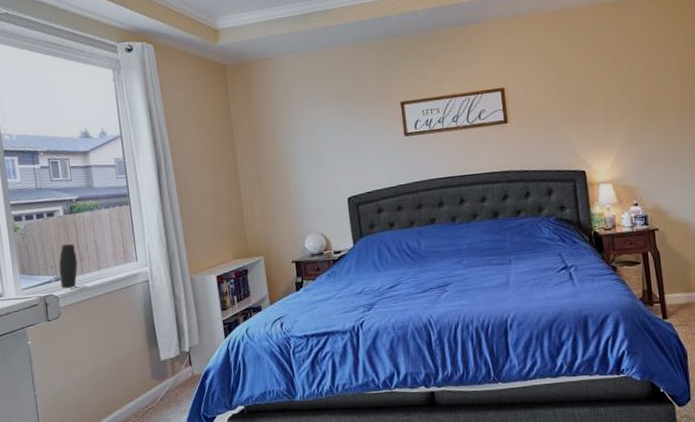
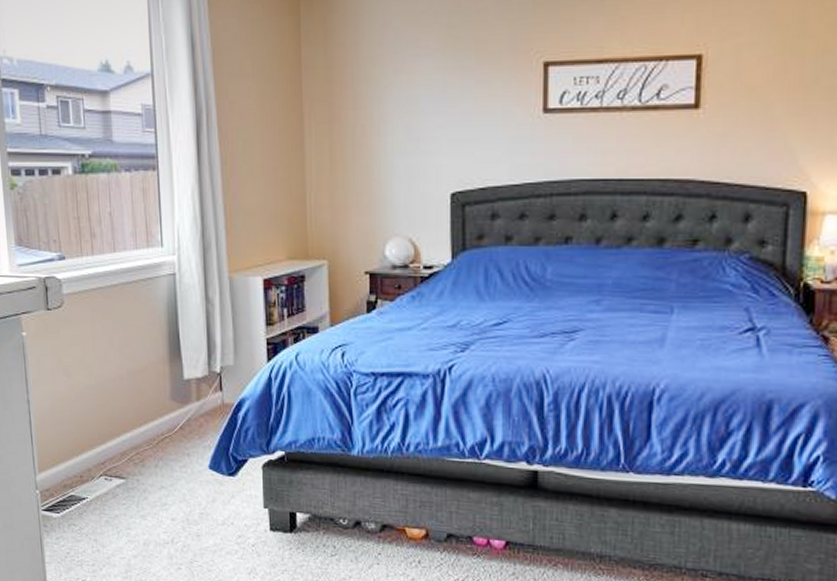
vase: present [58,243,78,289] -> none [64,213,87,272]

